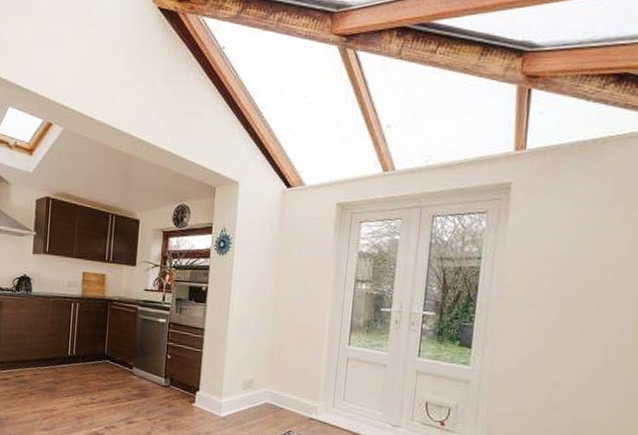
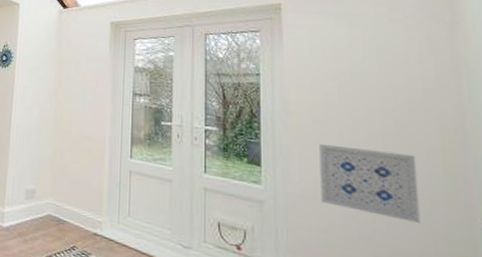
wall art: none [521,326,610,394] -> present [319,144,421,223]

